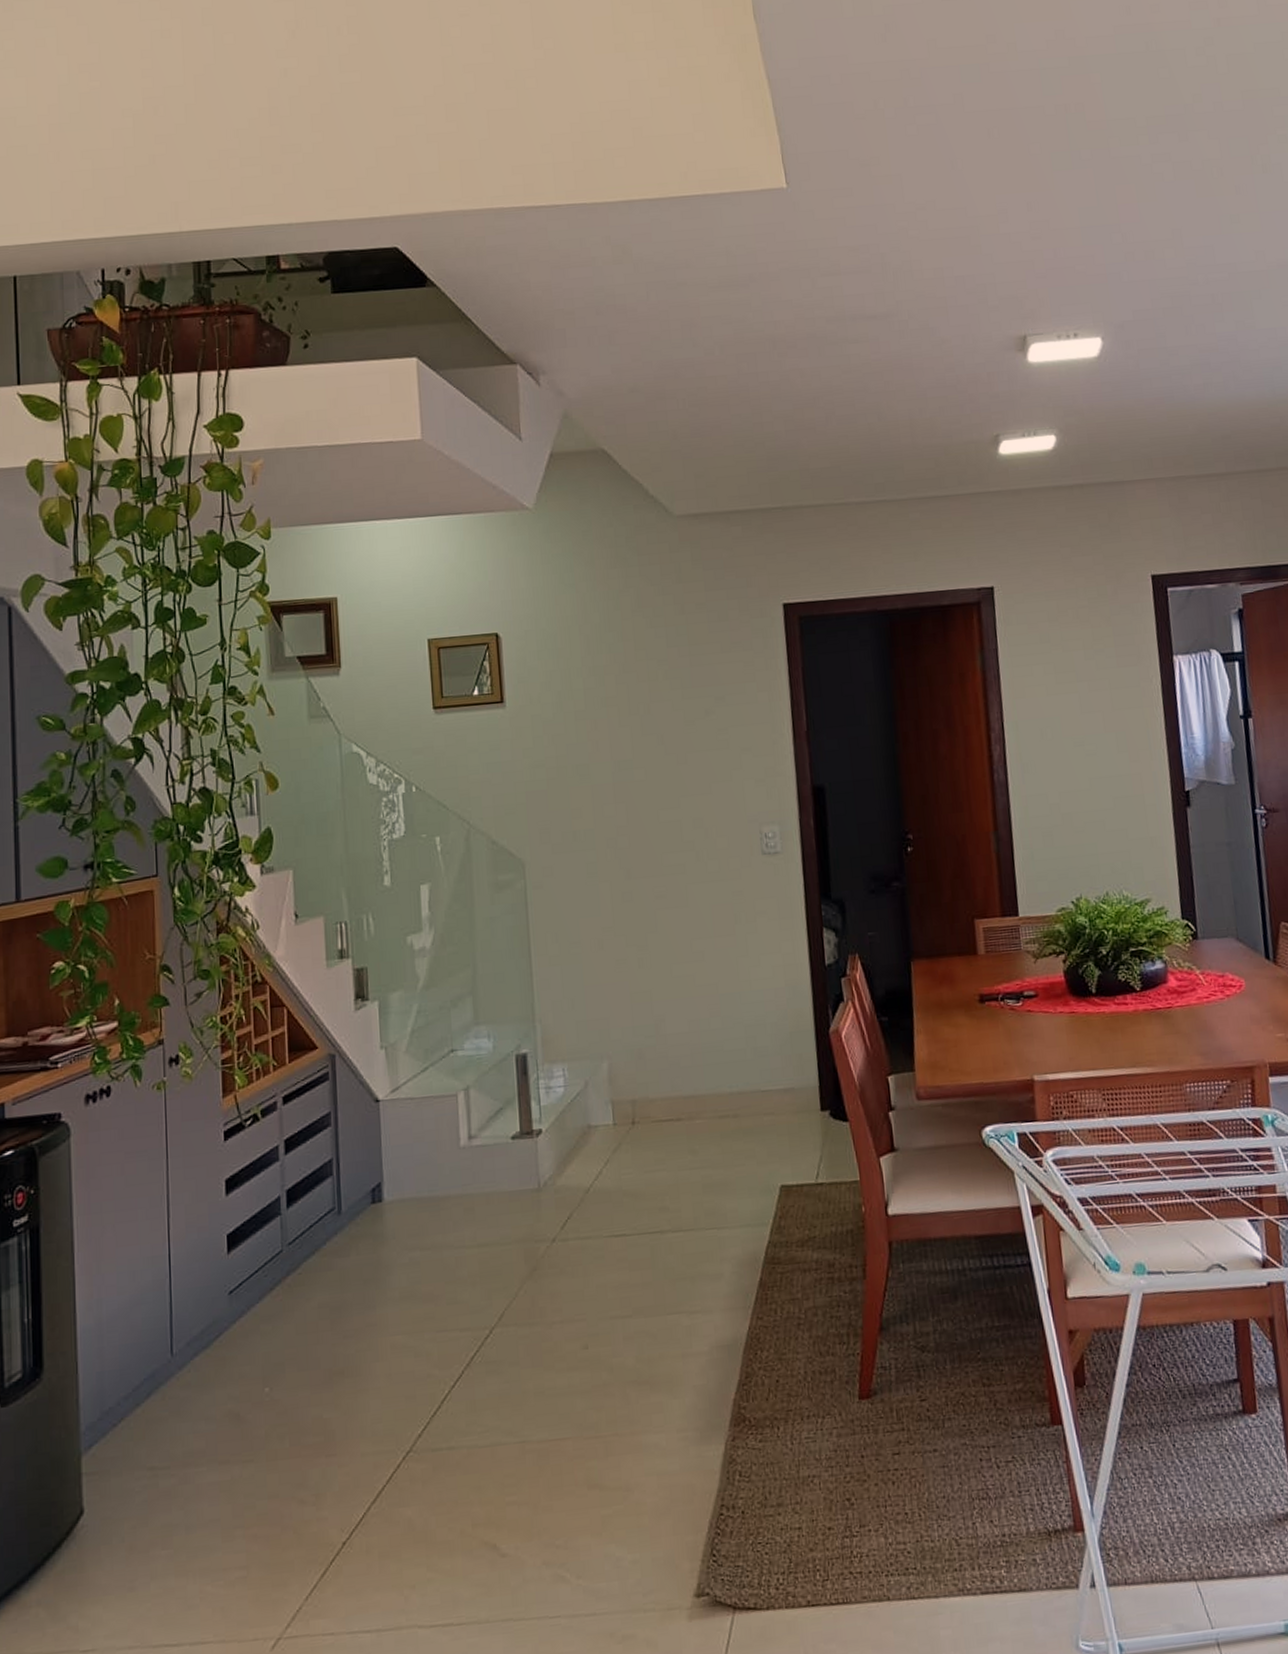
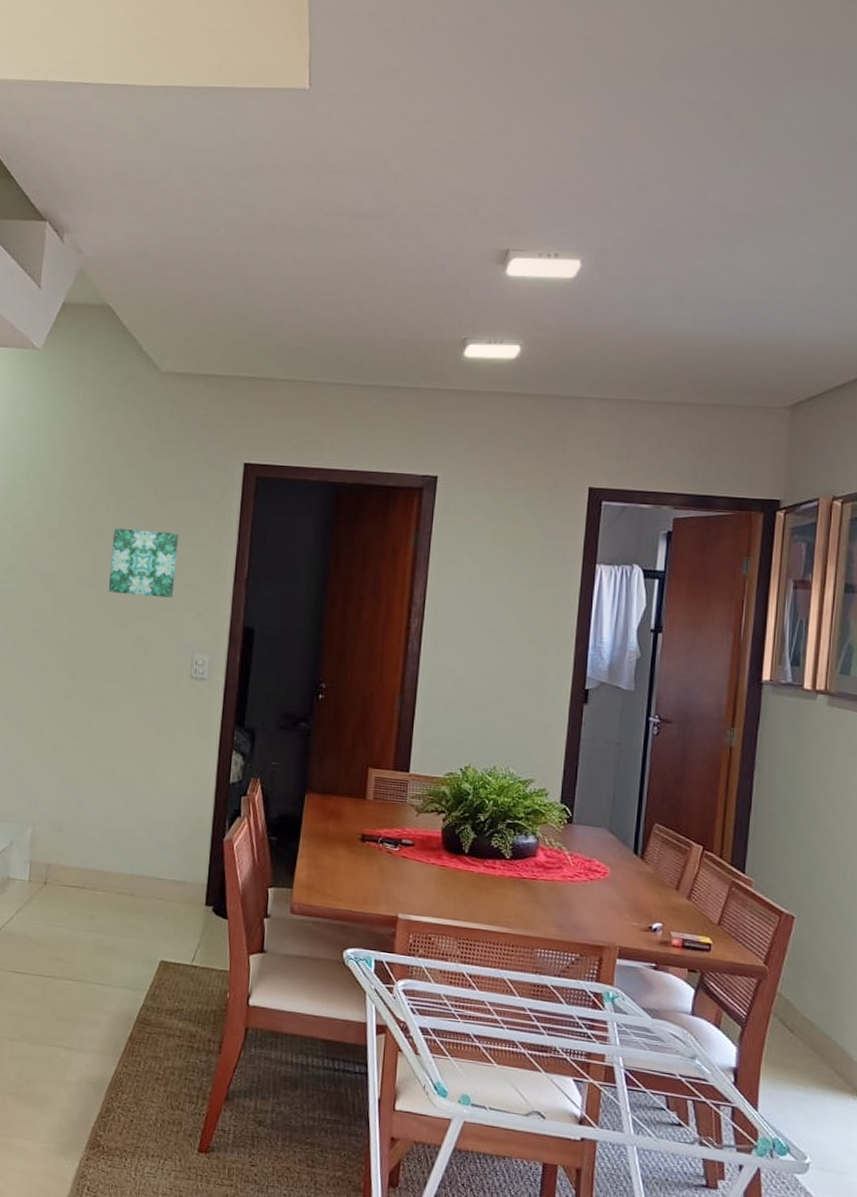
wall art: none [648,693,728,773] -> present [108,528,179,598]

